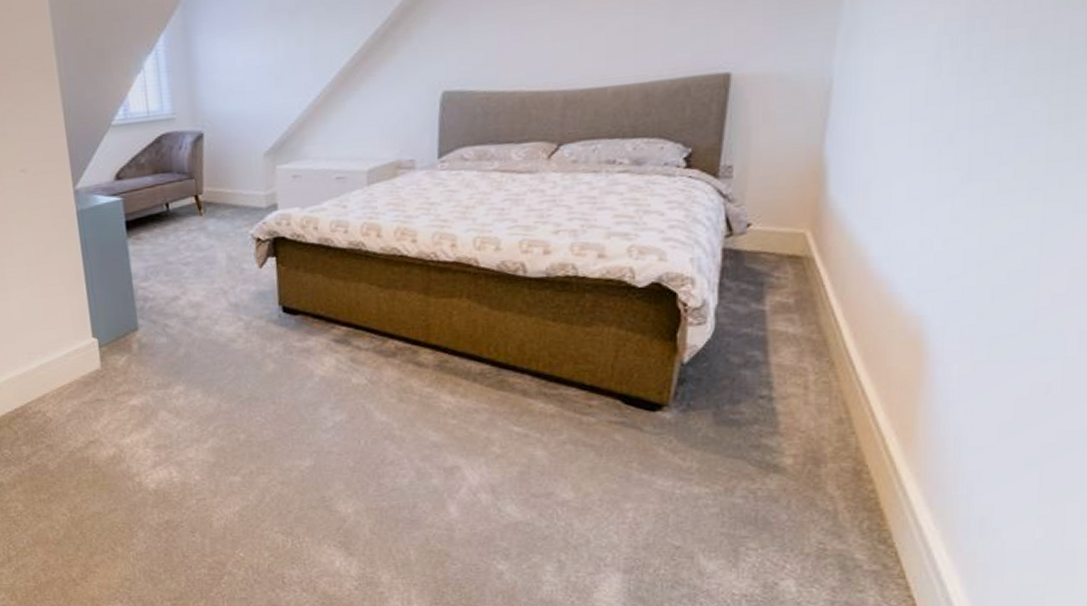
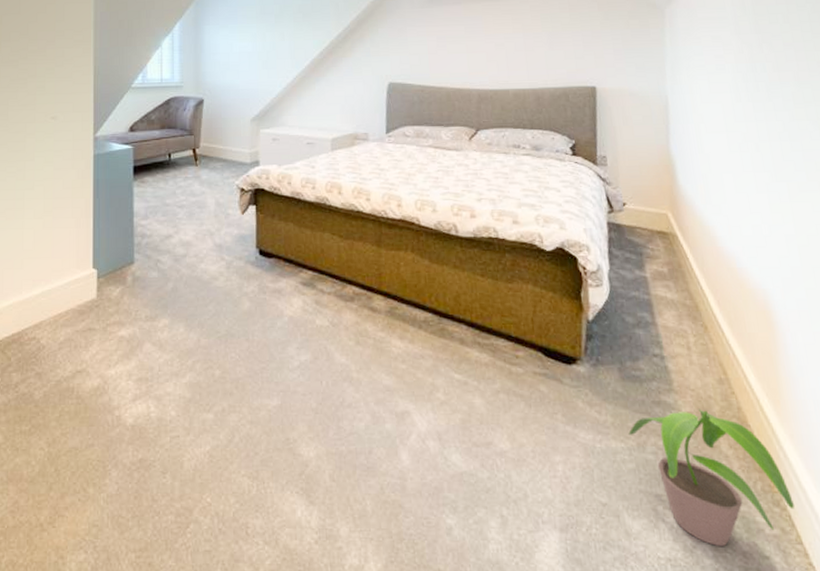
potted plant: none [716,451,904,583] -> present [628,409,795,547]

